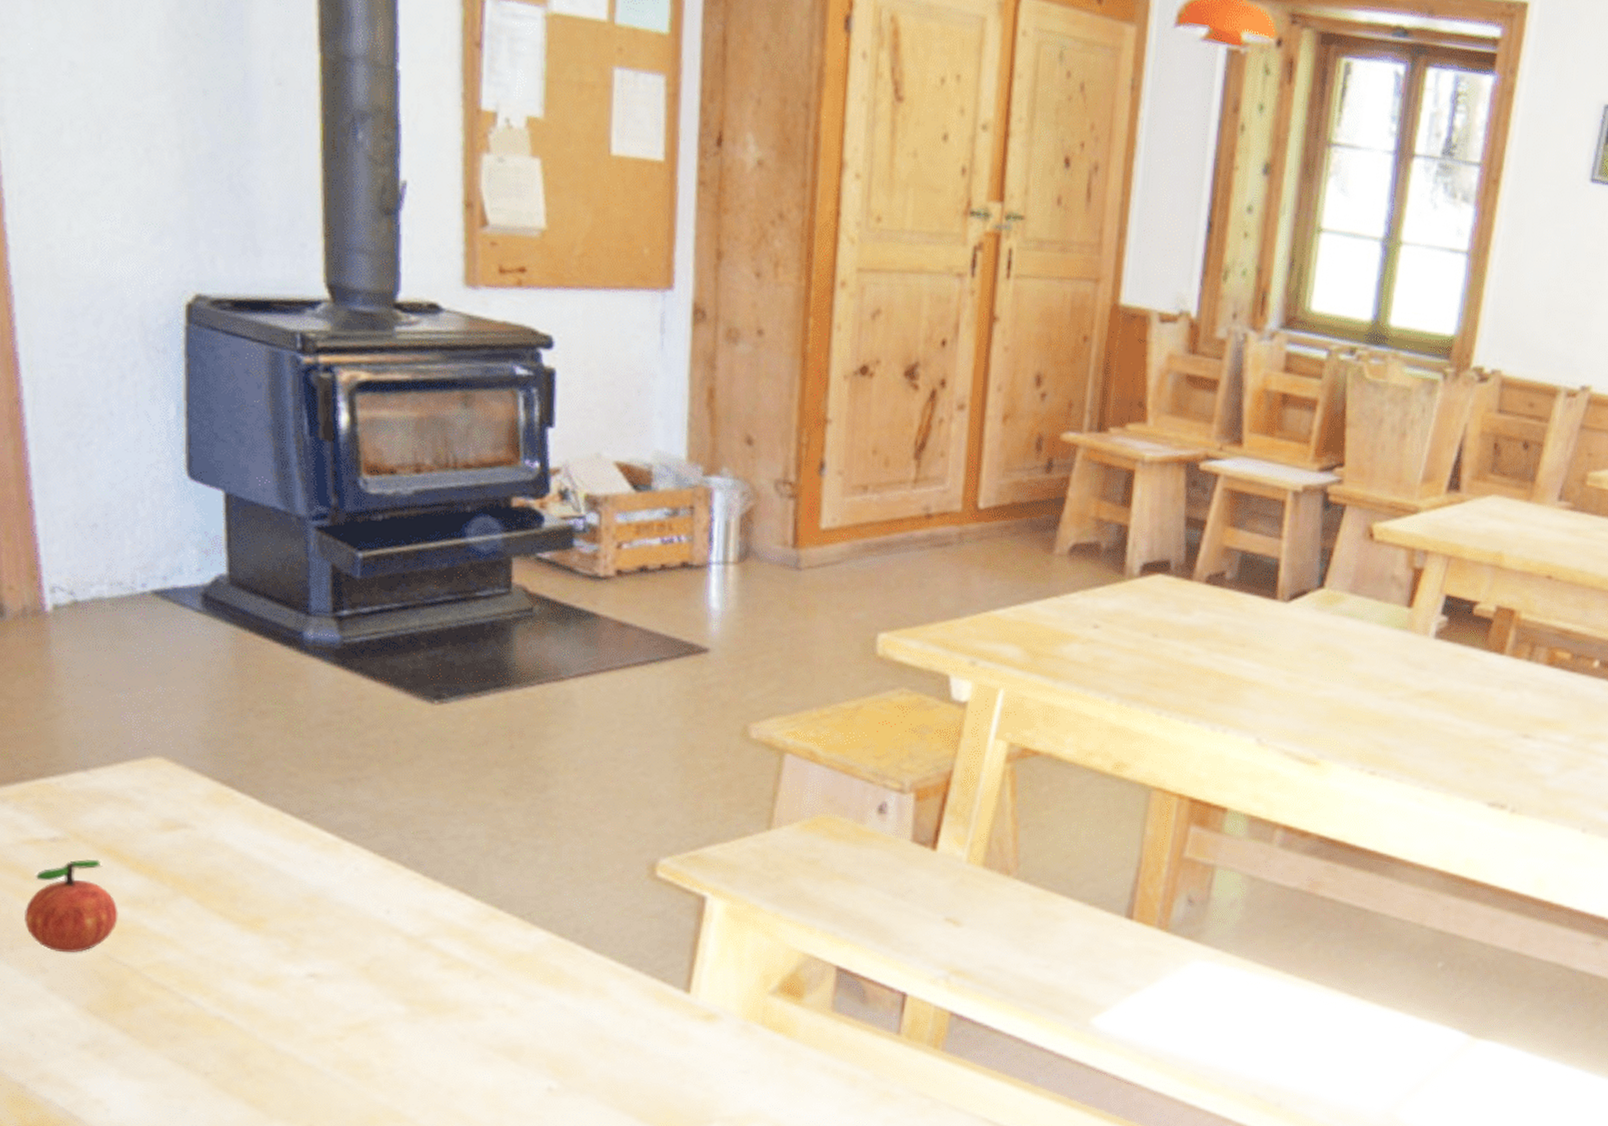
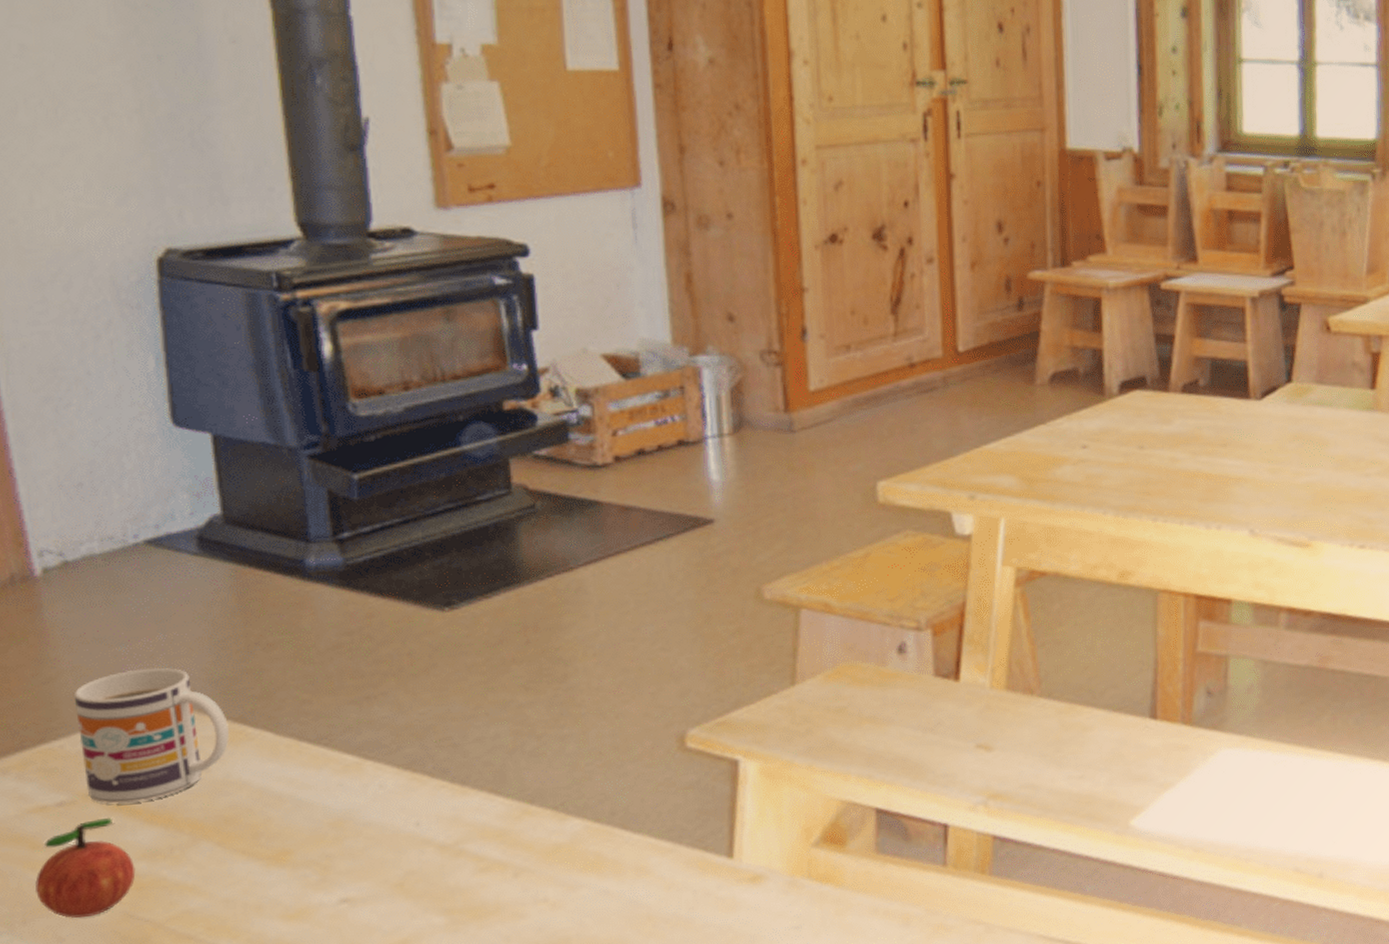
mug: none [73,718,216,849] -> present [73,668,229,804]

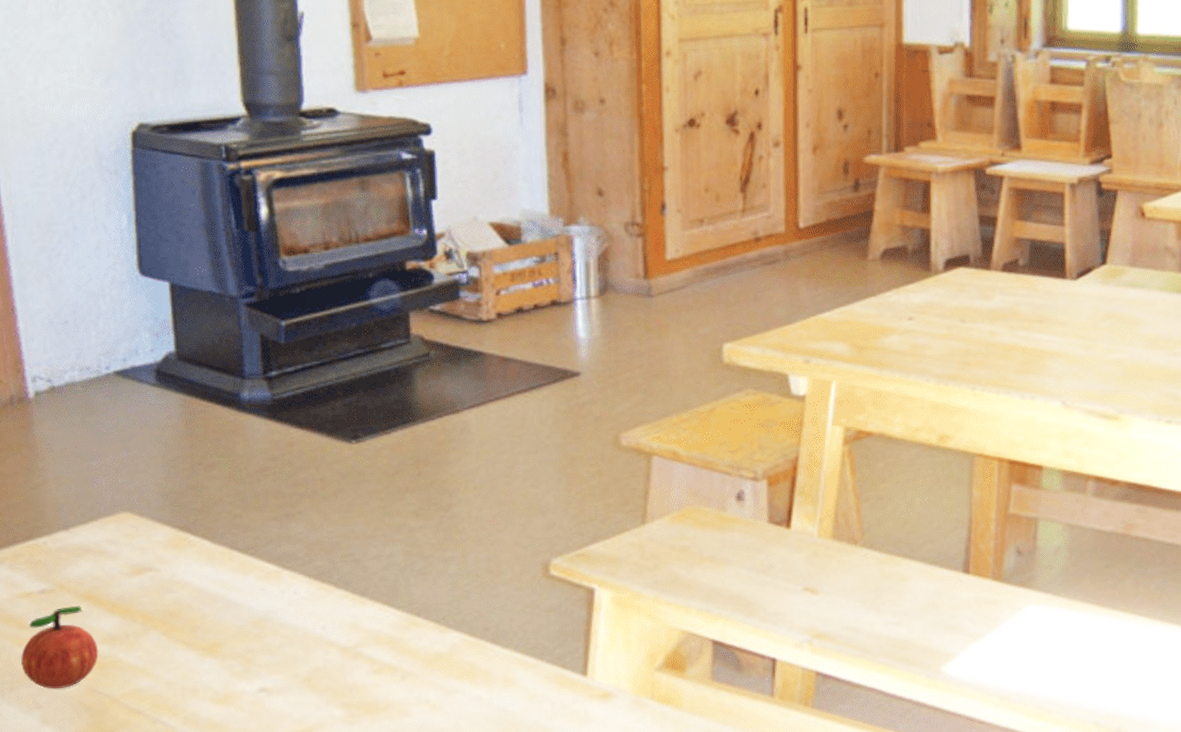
mug: present [73,668,229,804] -> none [55,480,175,594]

